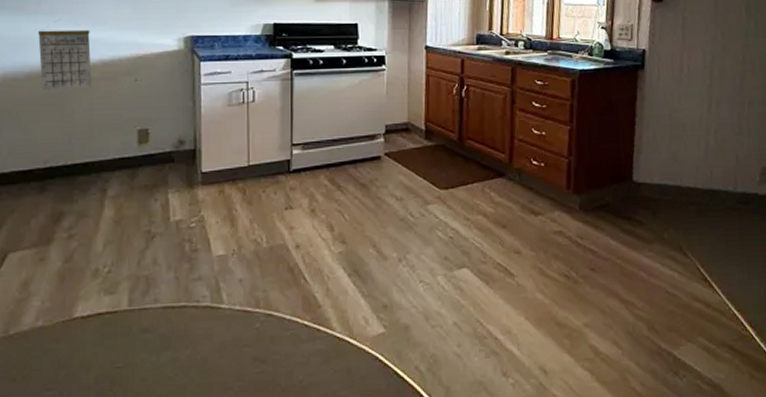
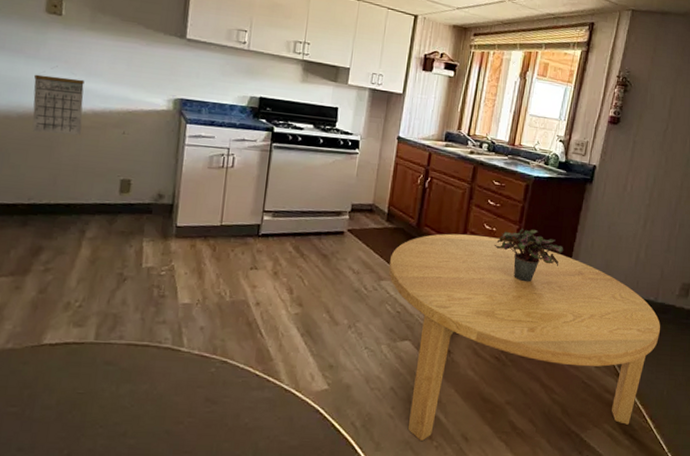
dining table: none [433,142,746,380] -> present [388,233,661,442]
potted plant: none [545,127,624,188] -> present [494,228,564,283]

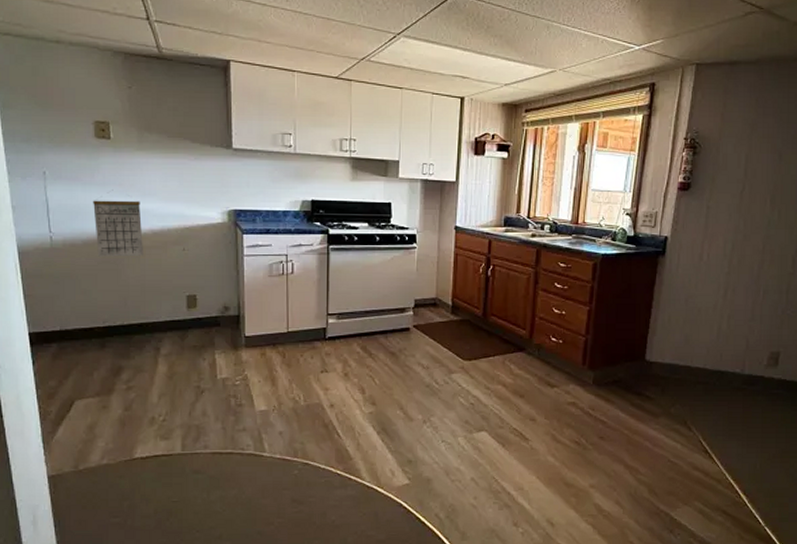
dining table: present [388,233,661,442] -> none [458,321,750,529]
potted plant: present [494,228,564,283] -> none [564,308,639,364]

